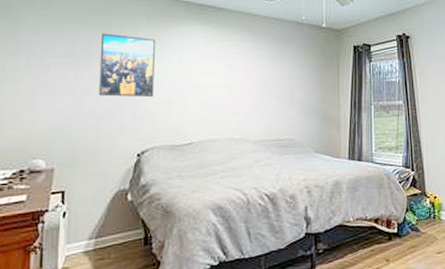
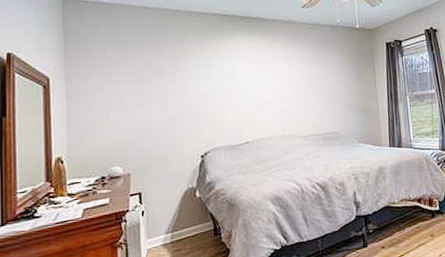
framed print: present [98,33,156,97] -> none [160,50,211,107]

